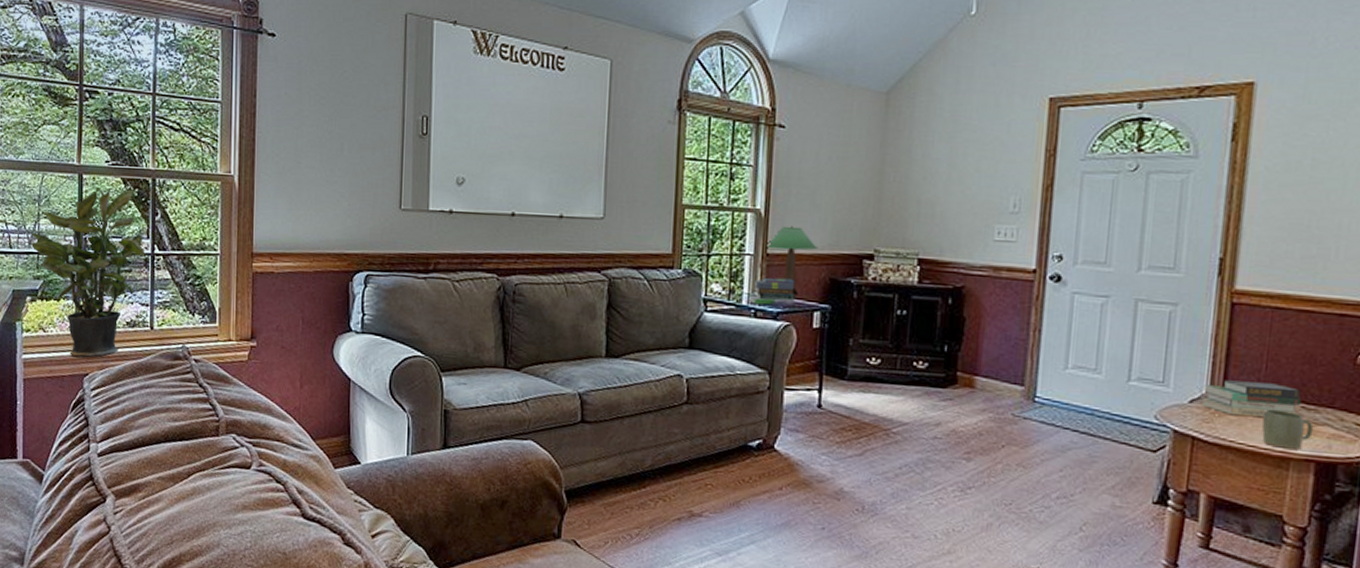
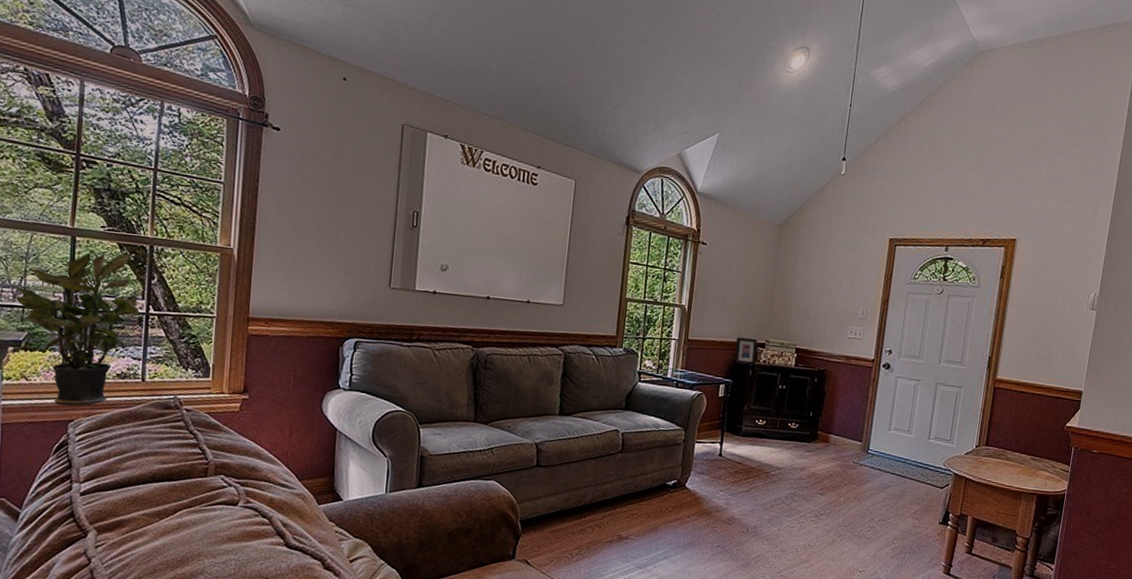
books: present [749,277,796,306] -> none [673,357,708,379]
table lamp: present [766,226,818,296] -> none [687,319,725,372]
picture frame: none [831,248,864,285] -> present [734,337,758,366]
books: present [1201,380,1302,418] -> none [972,439,1031,465]
mug: present [1261,408,1314,450] -> none [1007,459,1038,487]

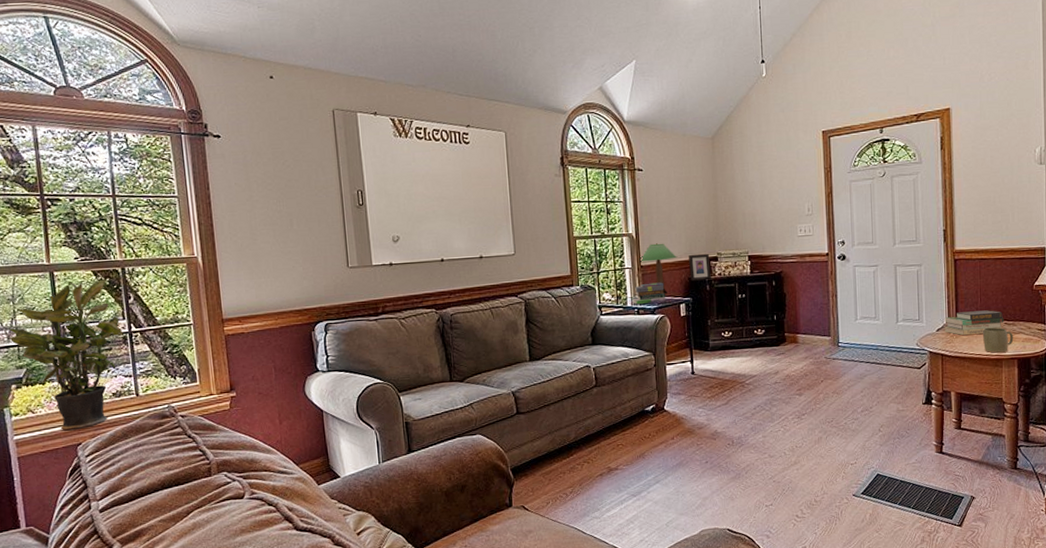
books: none [673,357,708,379] -> present [632,282,666,305]
table lamp: none [687,319,725,372] -> present [639,243,677,295]
books: none [972,439,1031,465] -> present [943,310,1004,336]
mug: none [1007,459,1038,487] -> present [982,327,1014,353]

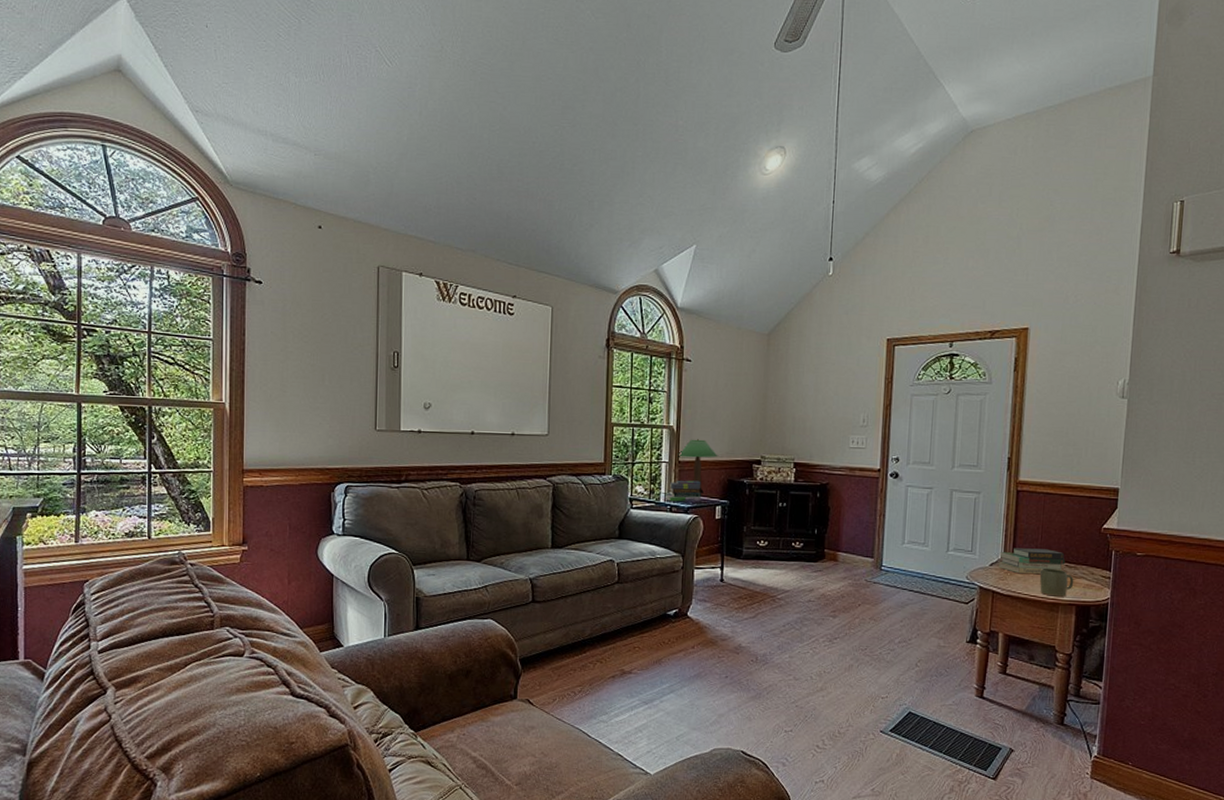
potted plant: present [9,279,124,432] -> none [30,413,143,567]
picture frame: present [689,253,711,281] -> none [729,455,753,484]

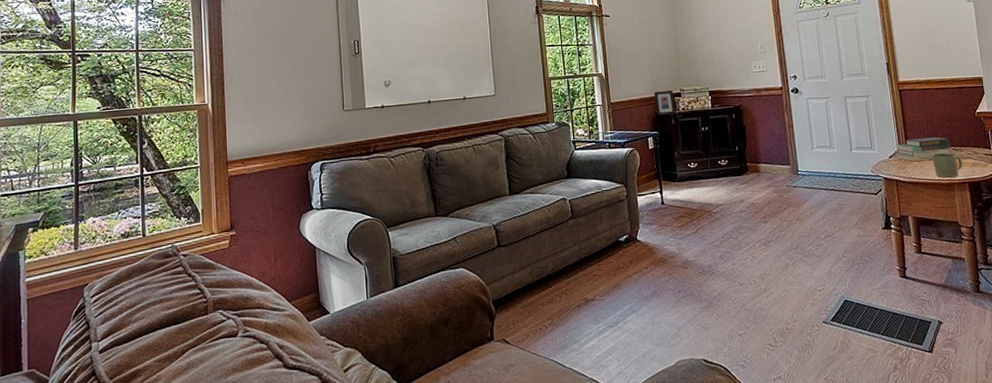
books: present [666,480,702,502] -> none [603,117,635,139]
table lamp: present [678,439,718,494] -> none [609,81,644,129]
picture frame: none [729,455,753,484] -> present [654,90,676,116]

